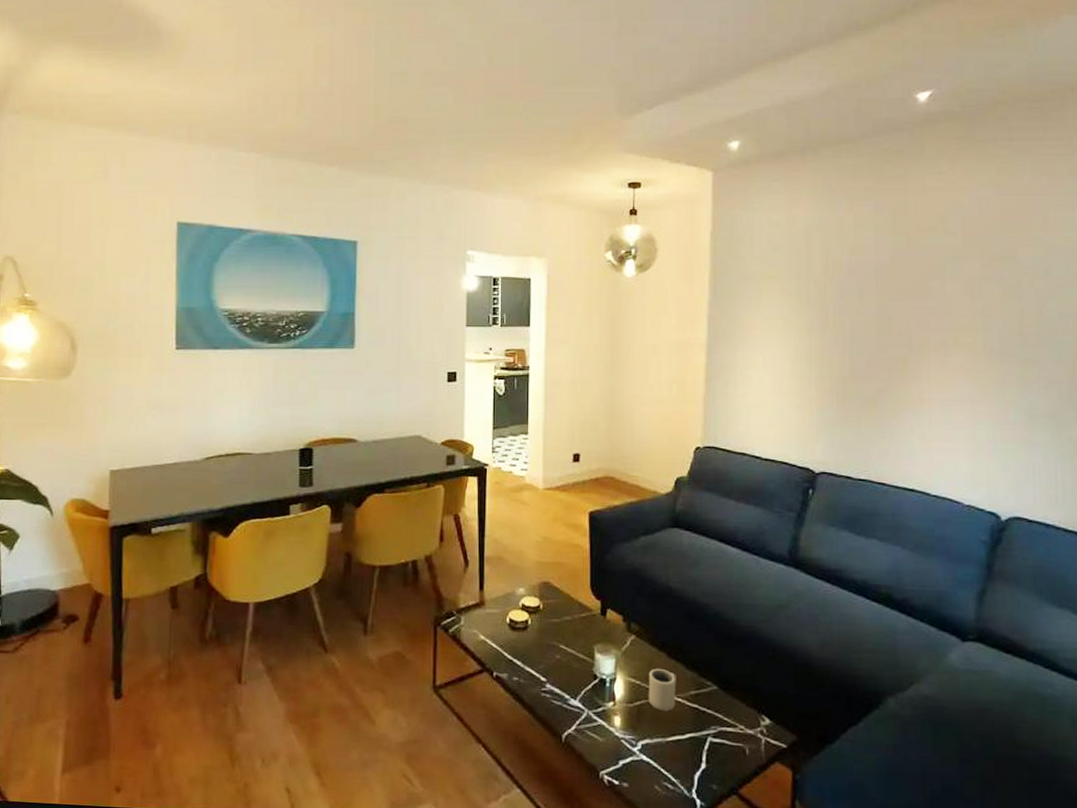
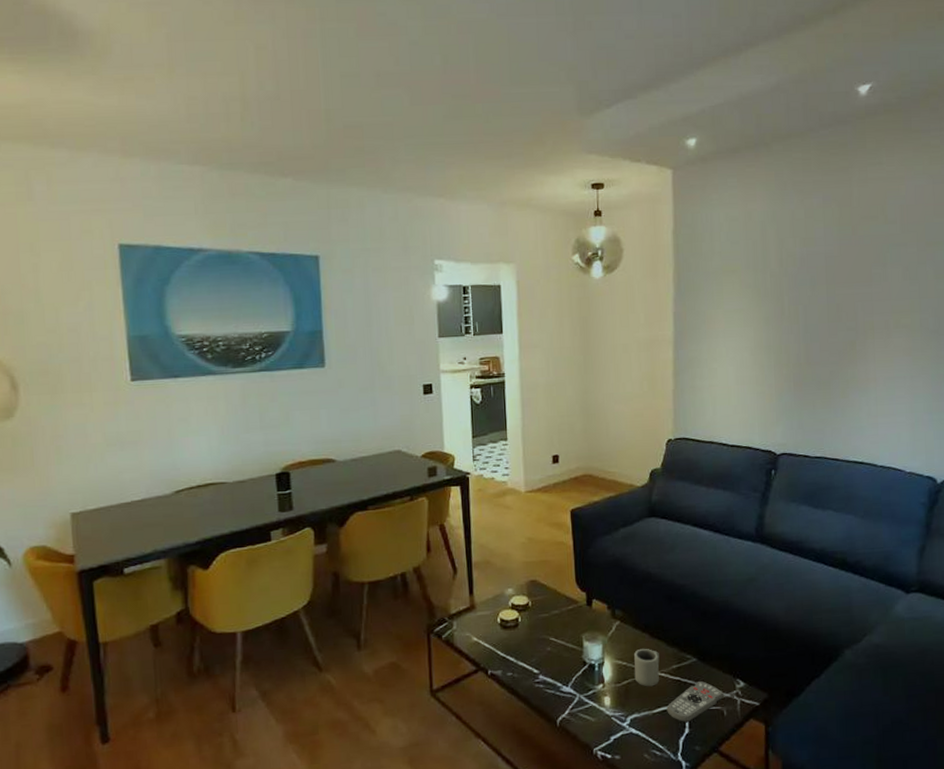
remote control: none [682,712,746,757] -> present [666,681,724,723]

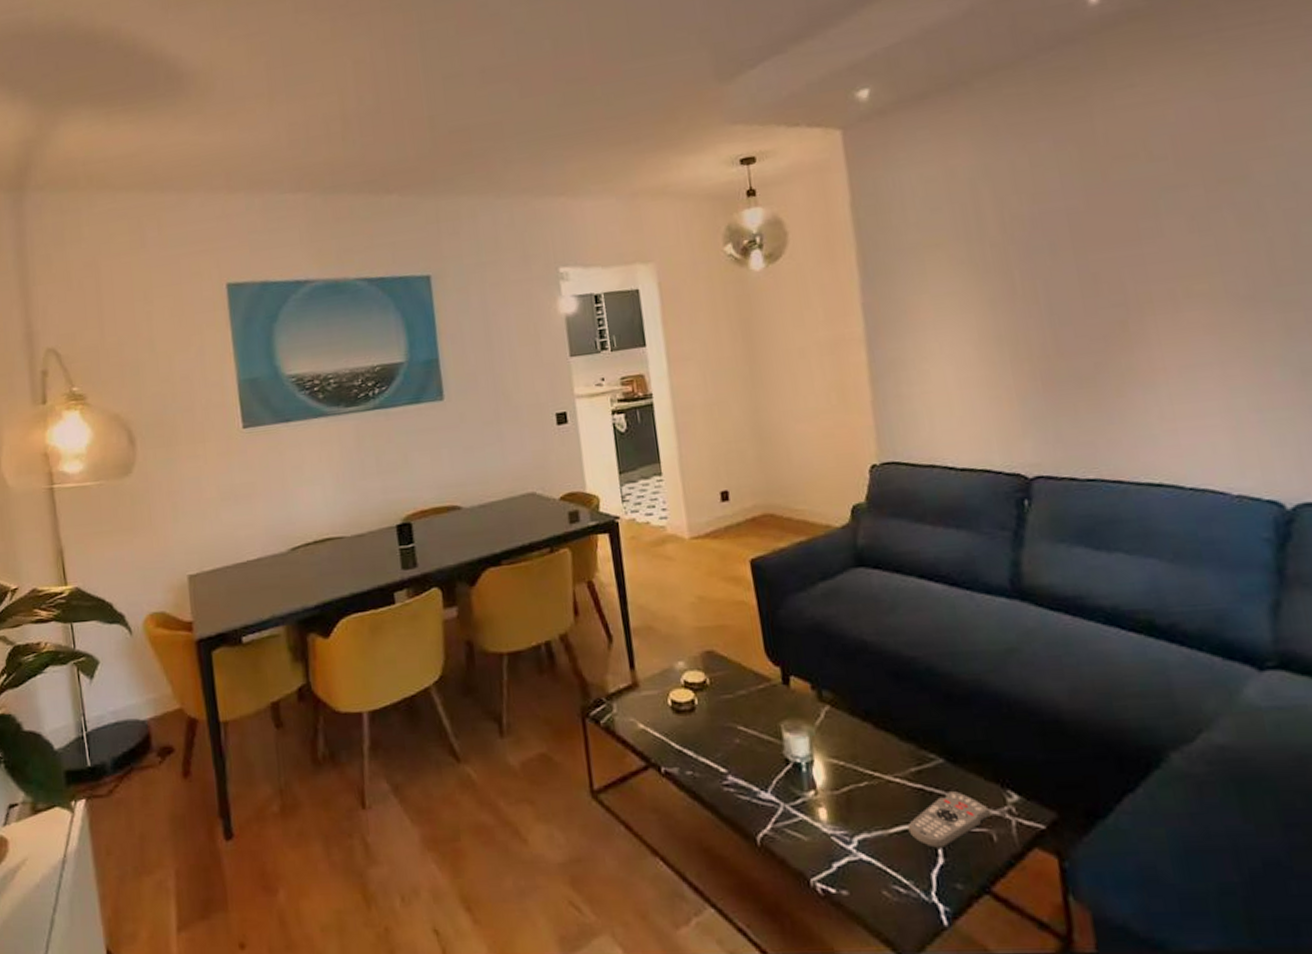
cup: present [633,648,660,687] -> none [854,743,893,797]

